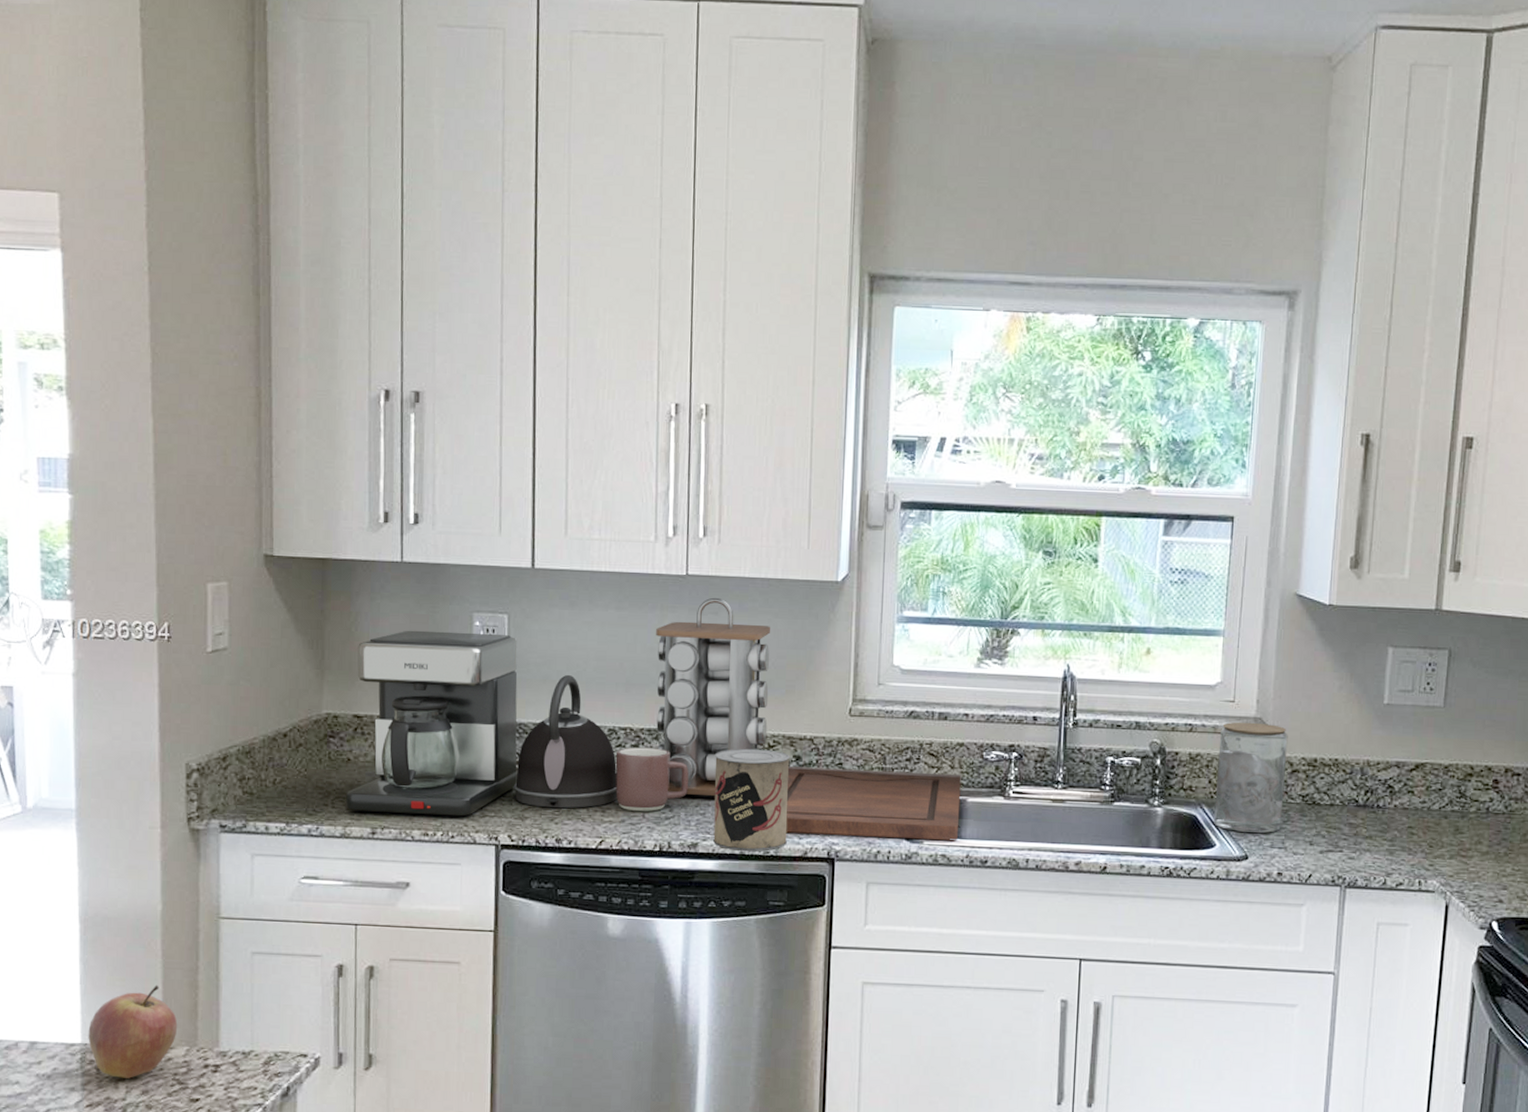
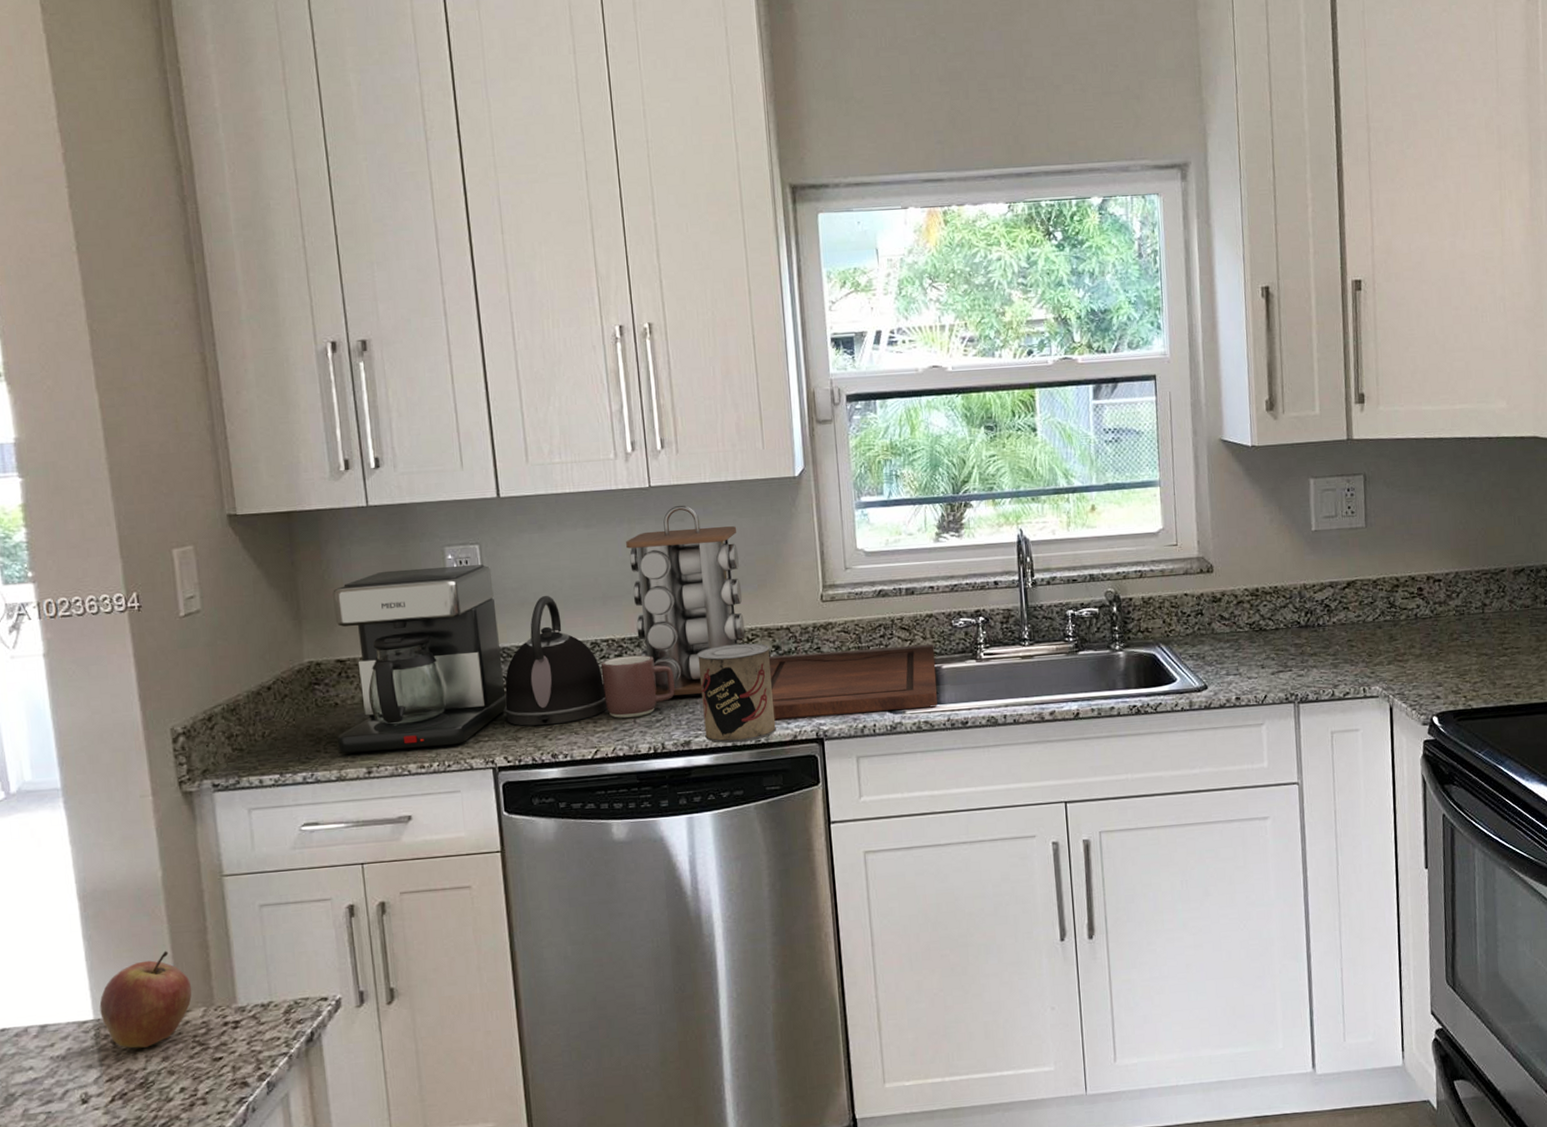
jar: present [1214,722,1288,834] -> none [1167,561,1234,665]

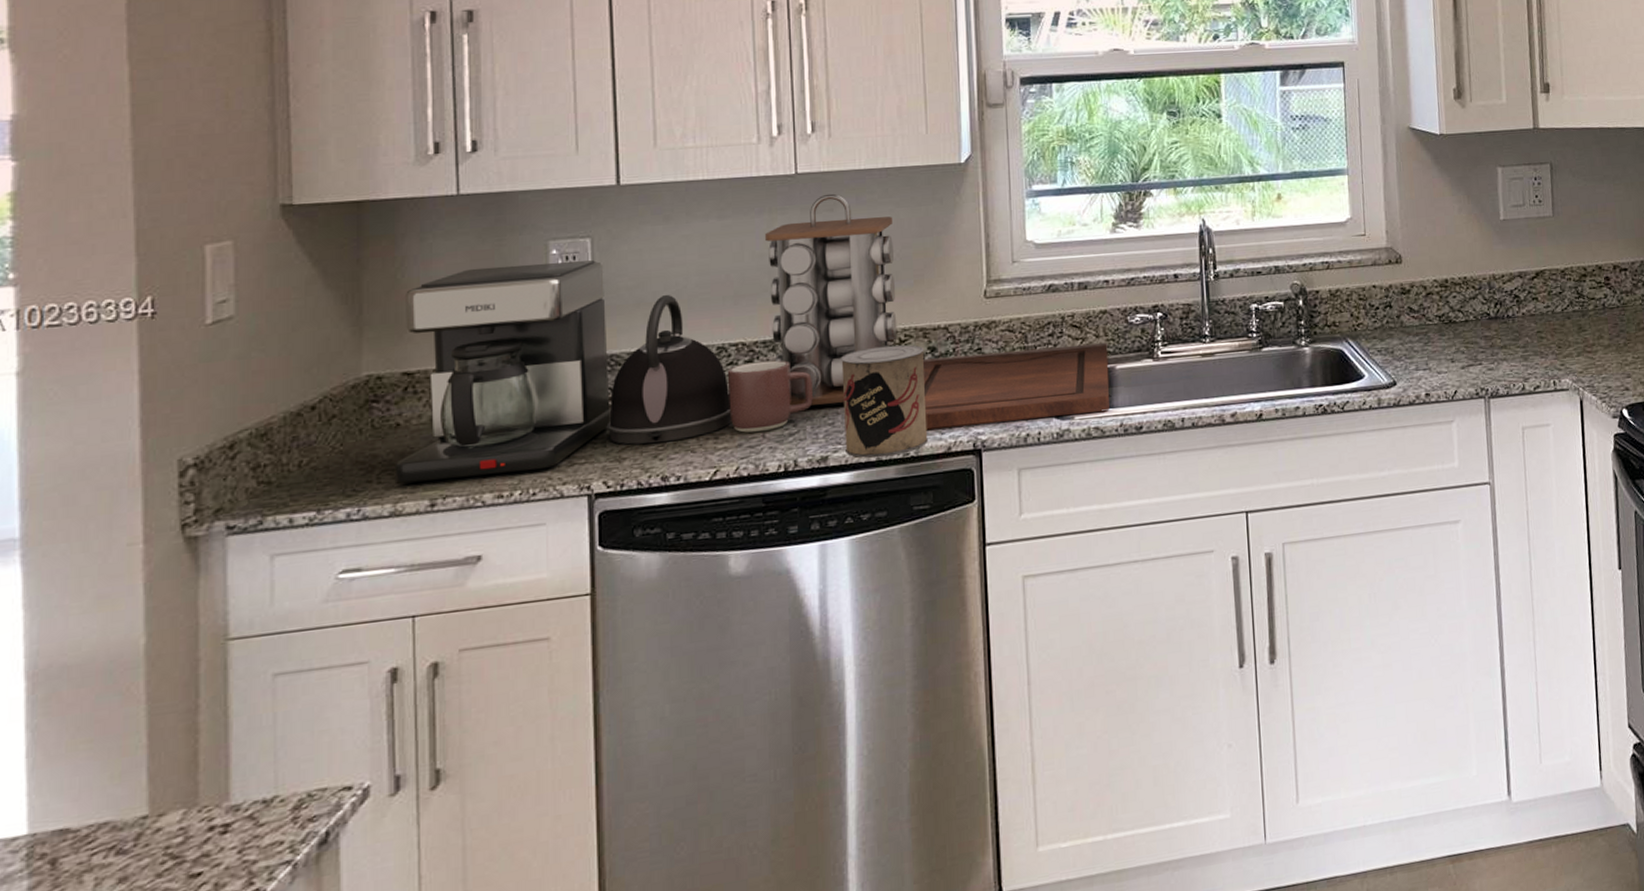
fruit: present [99,950,192,1048] -> none [38,738,170,869]

